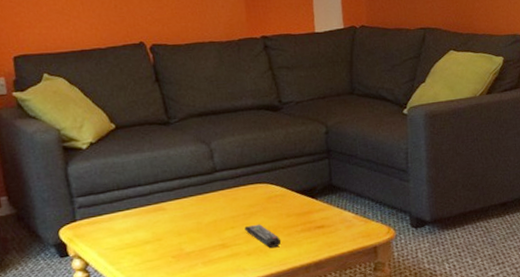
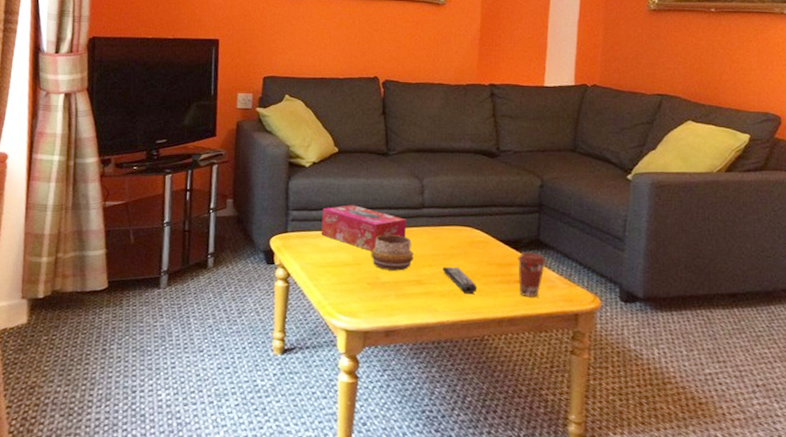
tissue box: none [109,180,203,225] -> present [321,205,406,251]
decorative bowl: none [170,203,214,241] -> present [371,234,413,271]
coffee cup: none [314,197,342,240] -> present [517,253,546,298]

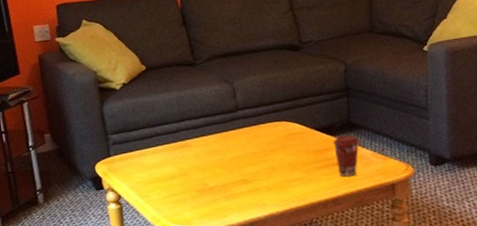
tissue box: present [321,205,406,251] -> none [140,119,225,160]
decorative bowl: present [371,234,413,271] -> none [195,140,236,176]
remote control: present [442,266,478,294] -> none [265,160,300,185]

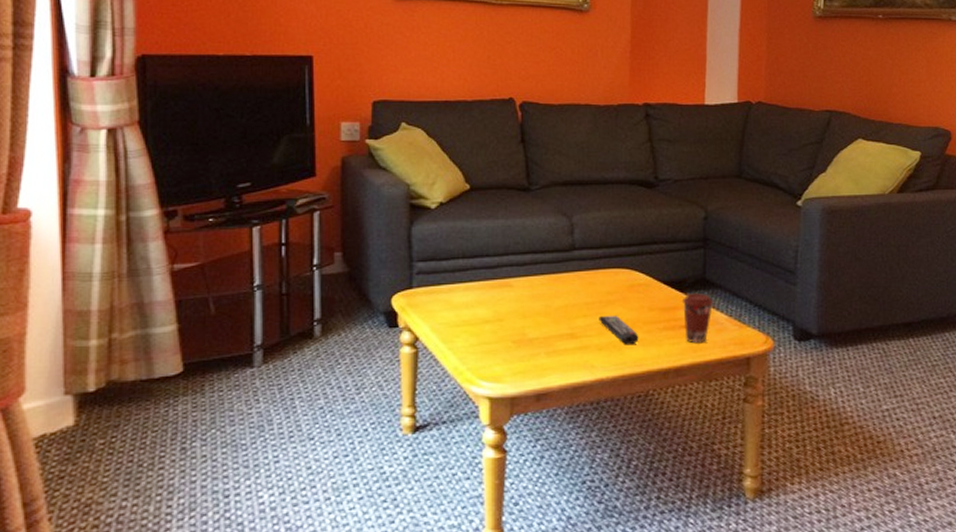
remote control: none [265,160,300,185] -> present [599,315,639,345]

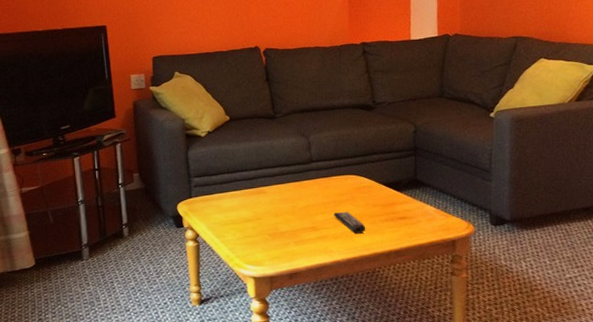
coffee cup: present [681,294,714,344] -> none [398,191,424,231]

